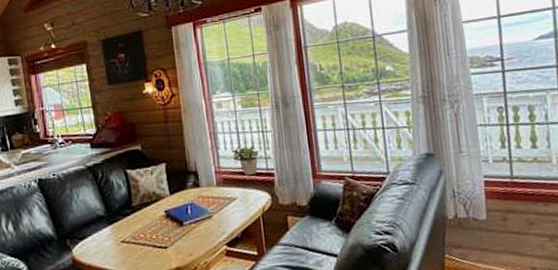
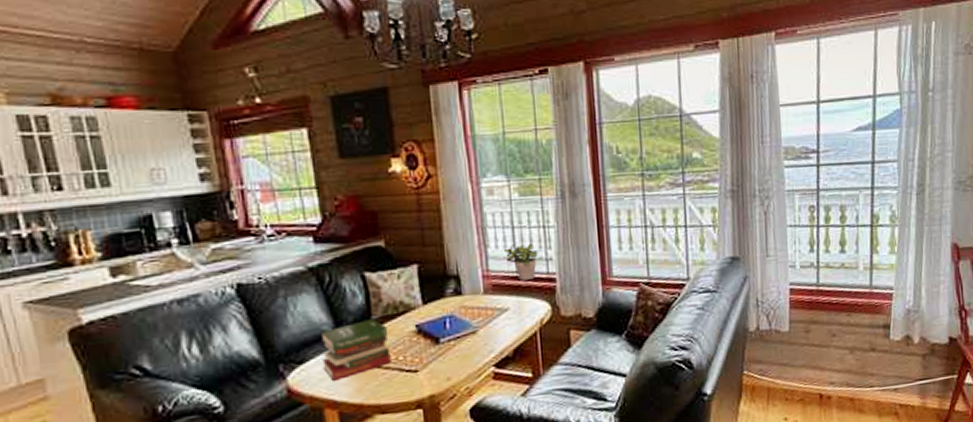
books: none [96,205,147,253] -> present [321,318,391,381]

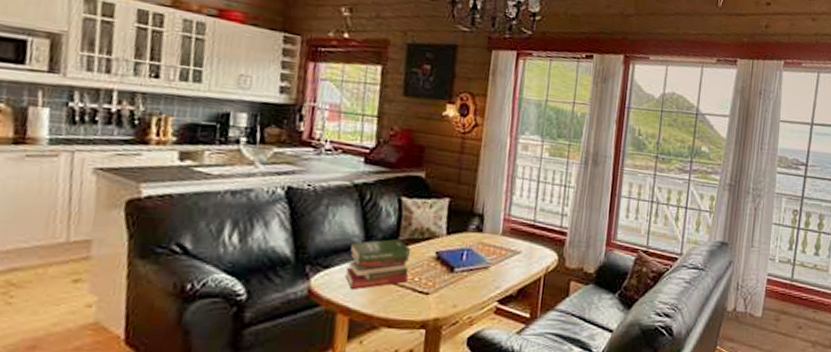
potted plant: present [504,243,538,281] -> none [527,196,556,230]

